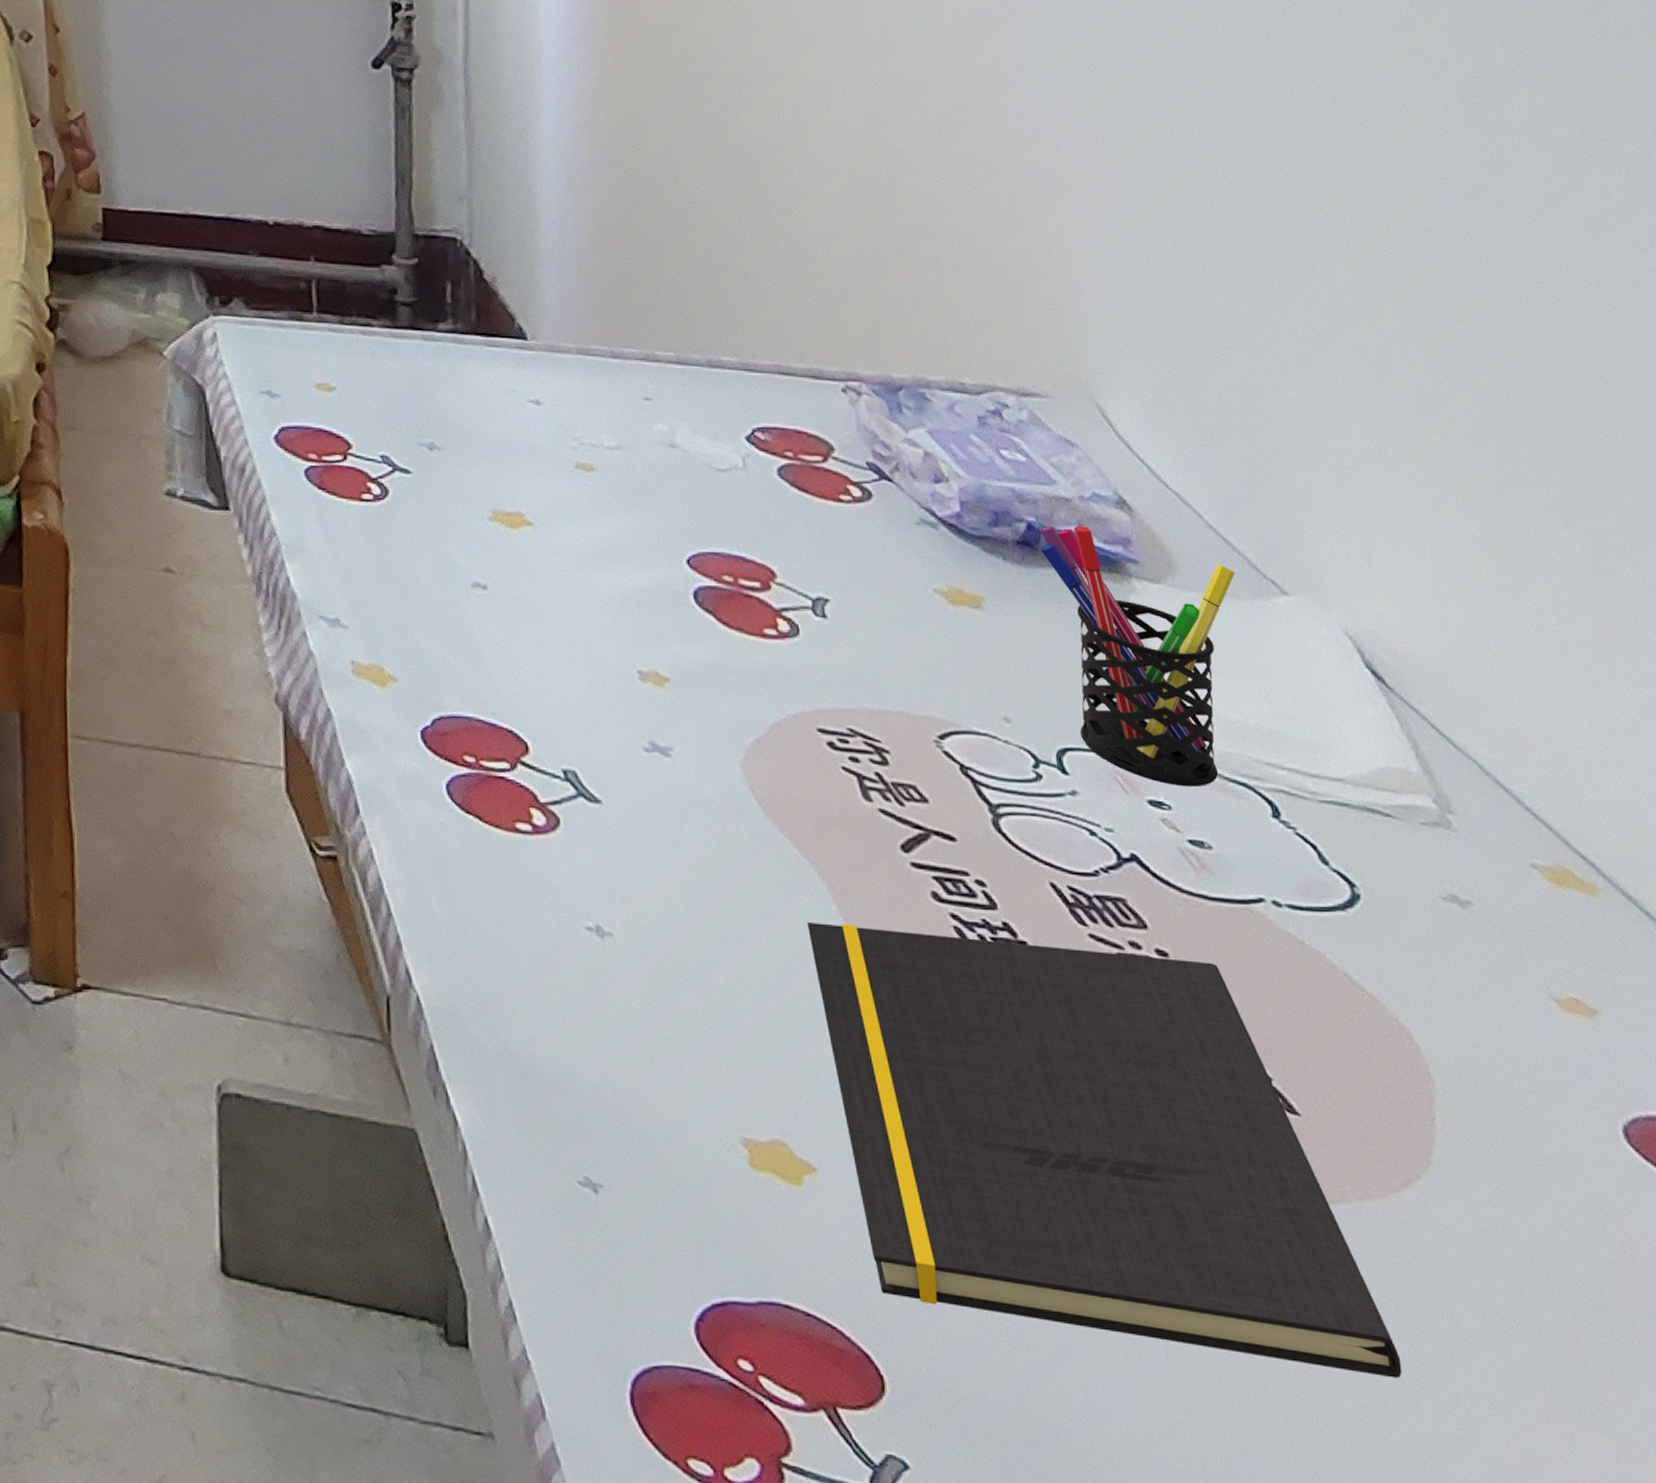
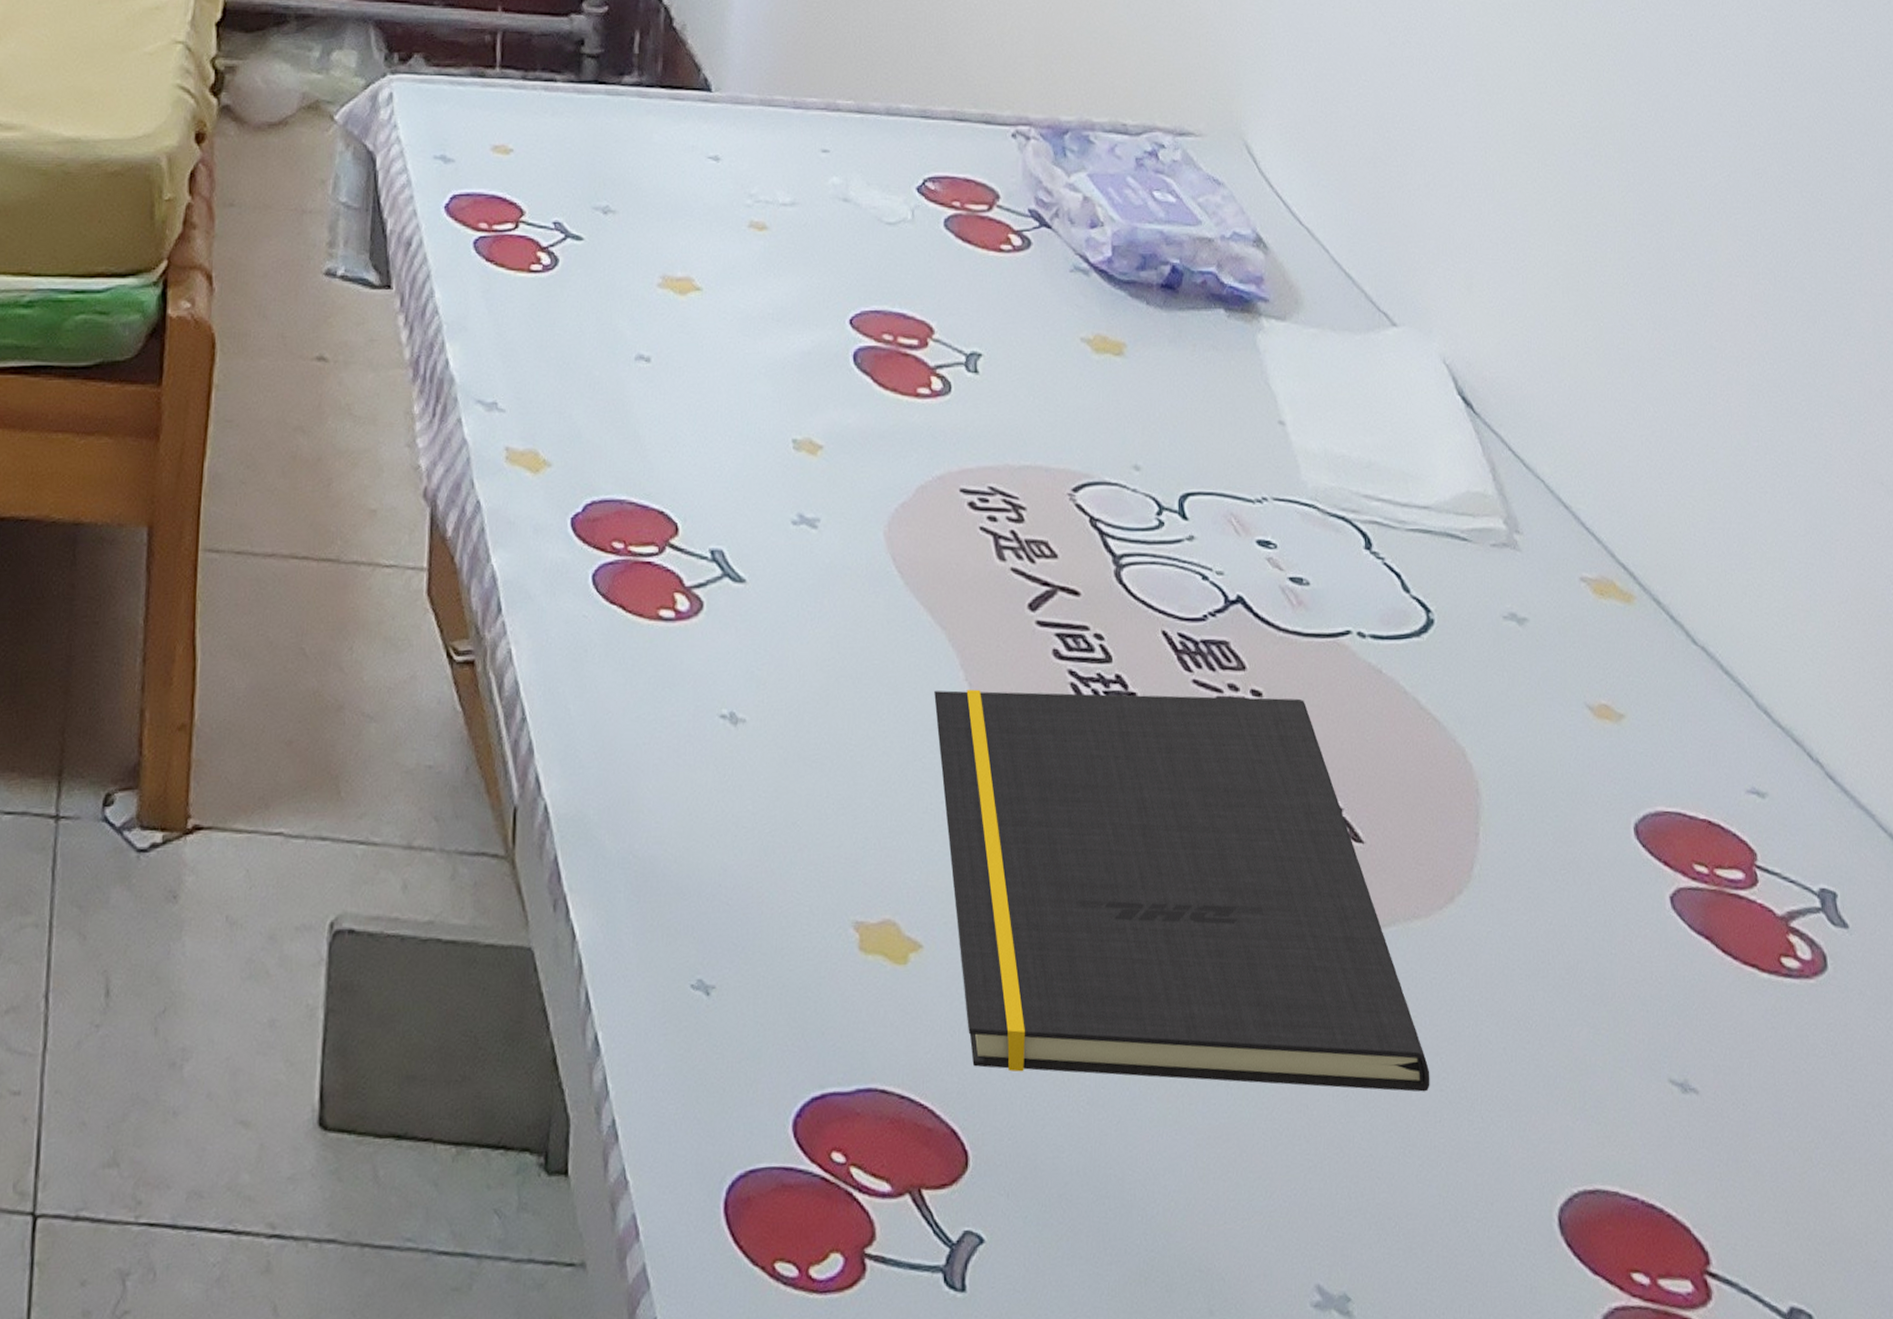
pen holder: present [1040,525,1235,787] -> none [1181,266,1352,525]

